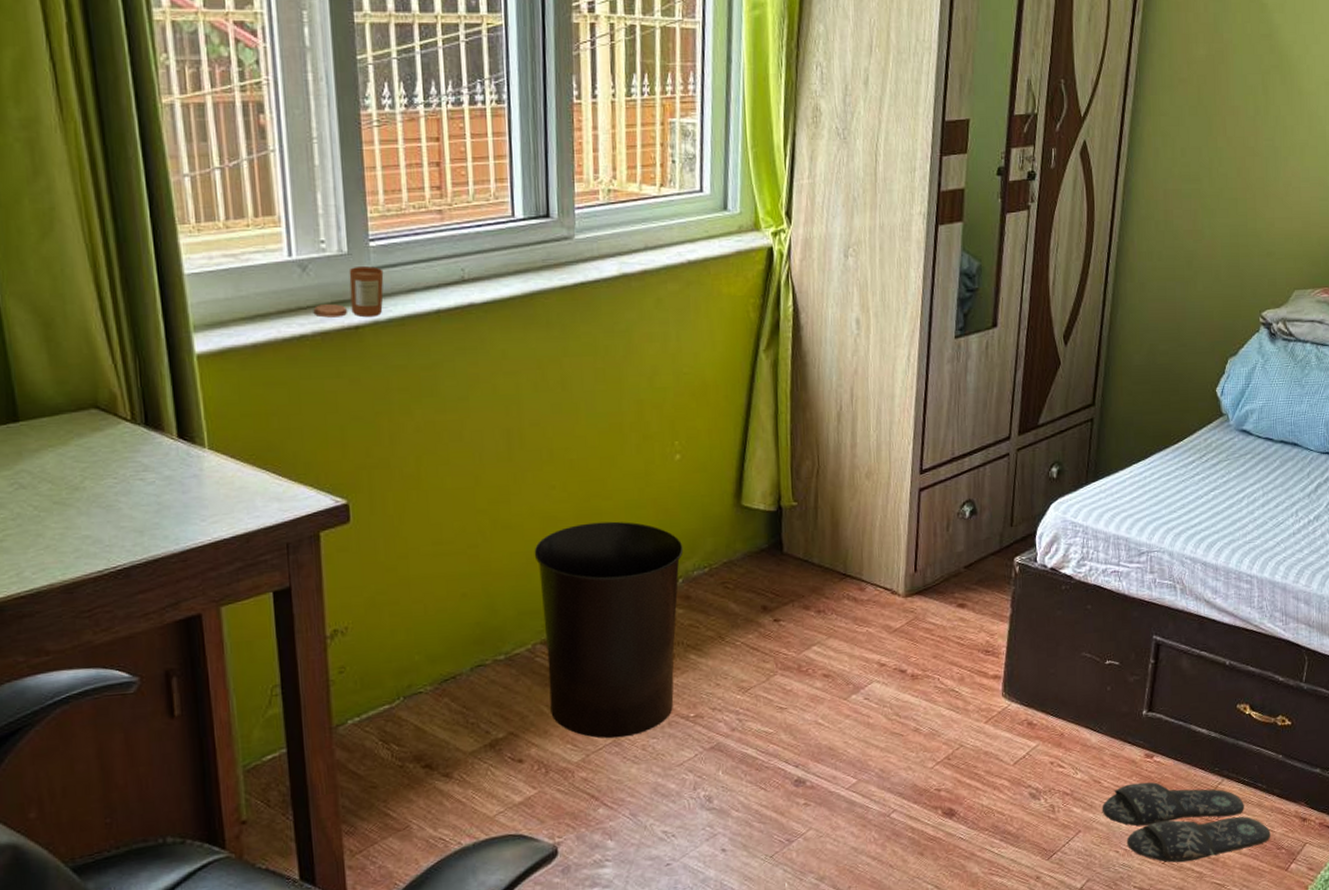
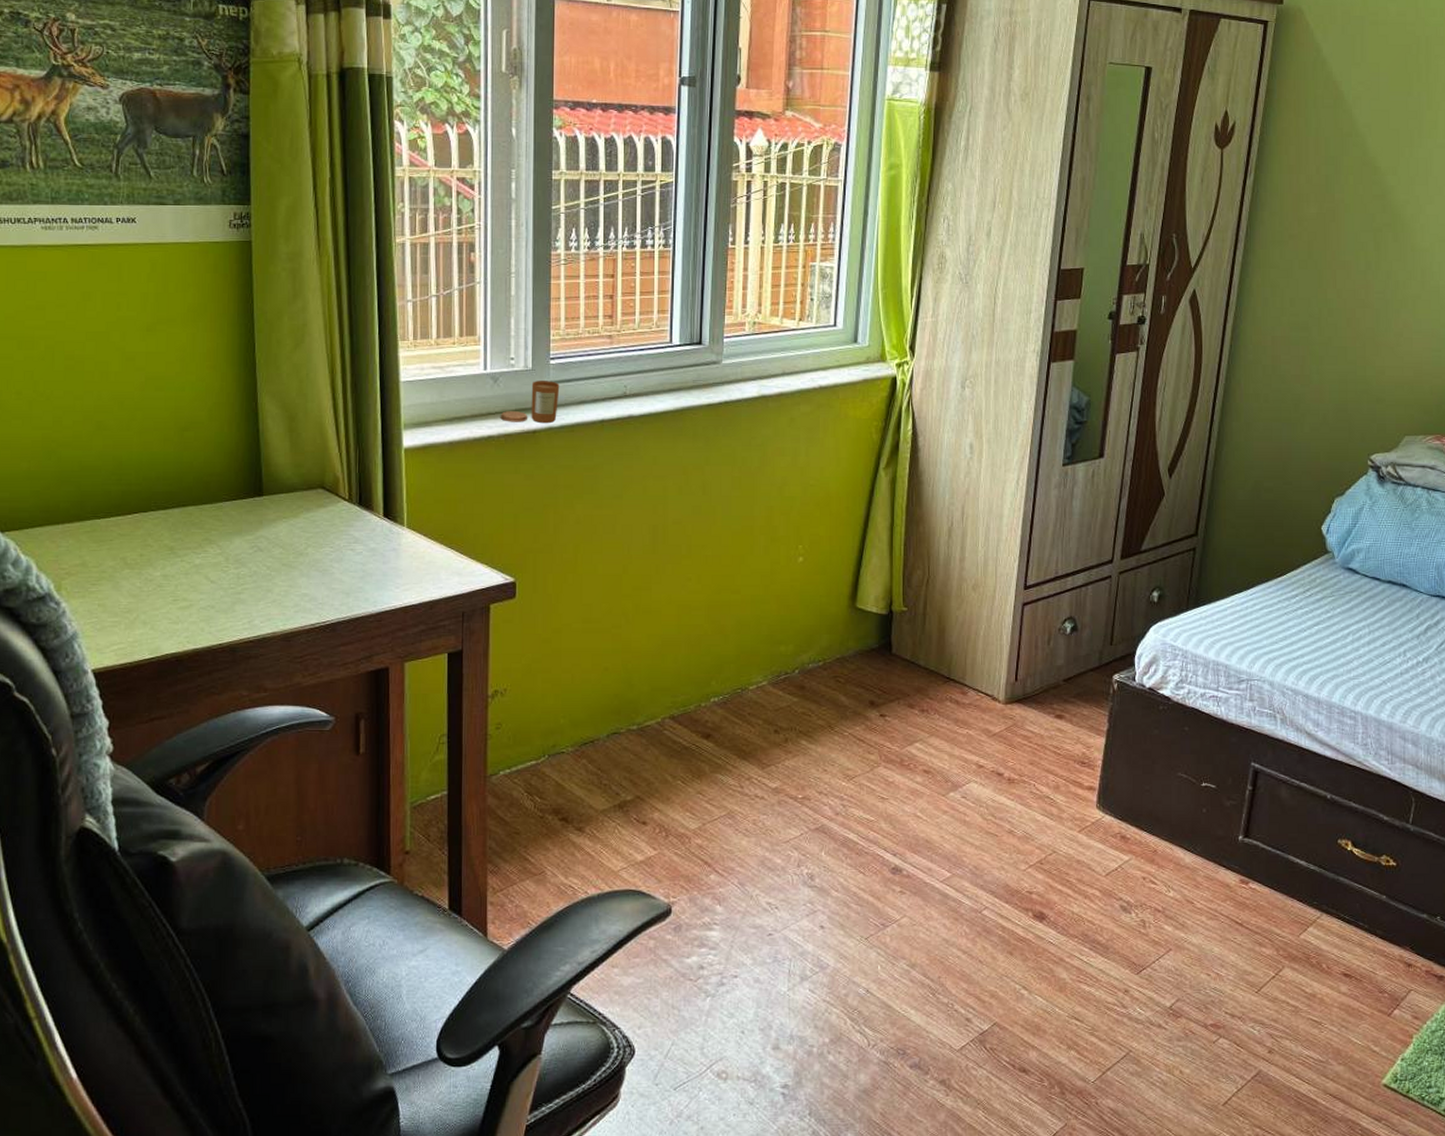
waste bin: present [534,521,684,739] -> none [669,613,801,811]
slippers: present [1103,782,1271,863] -> none [1195,908,1373,994]

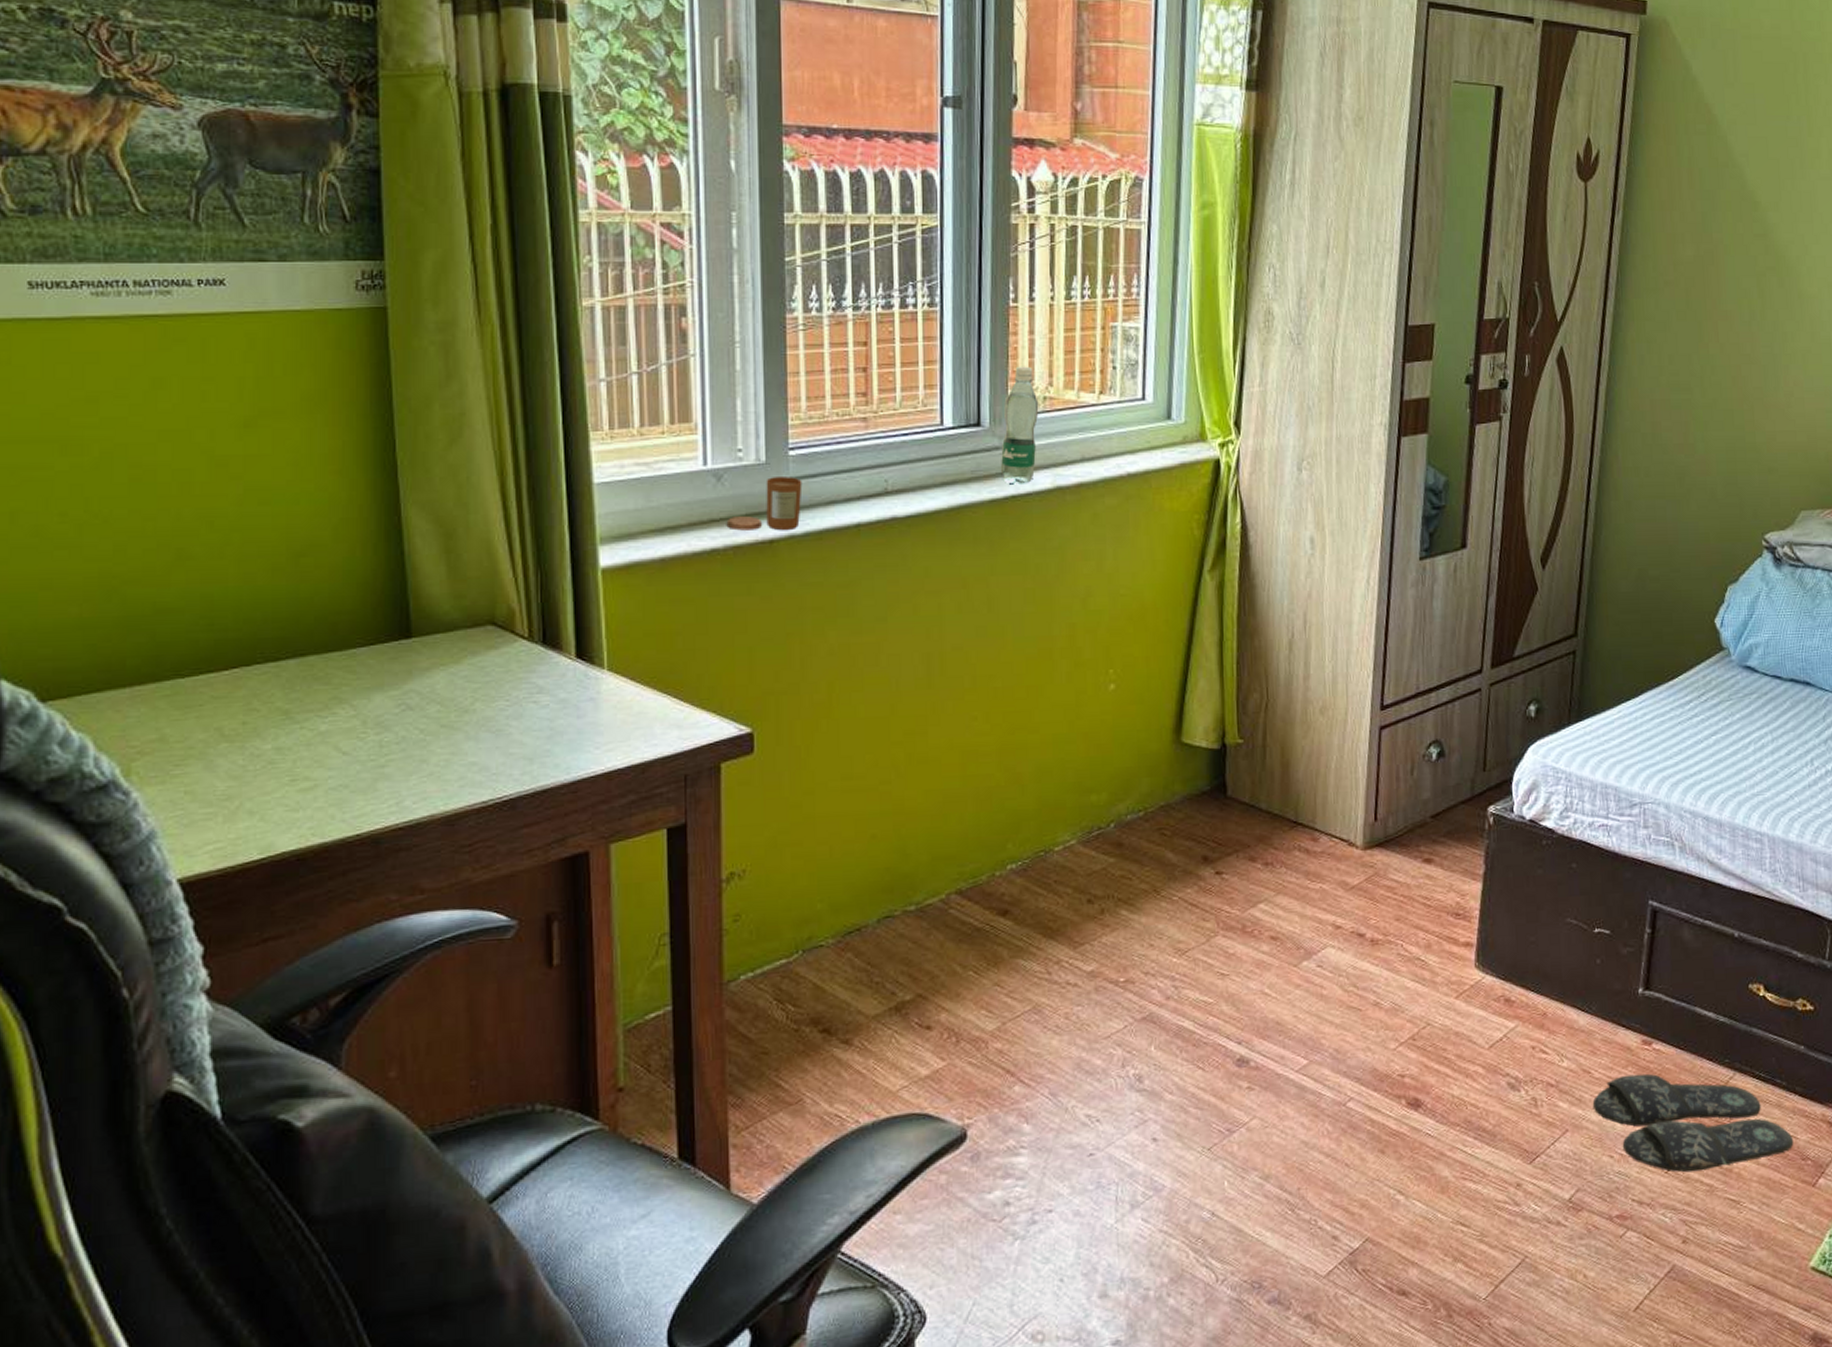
bottle: none [716,296,749,393] -> present [1000,366,1039,485]
slippers: none [1195,908,1373,994] -> present [1593,1073,1794,1173]

